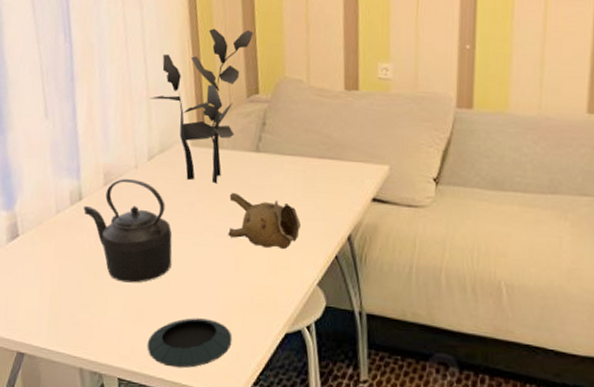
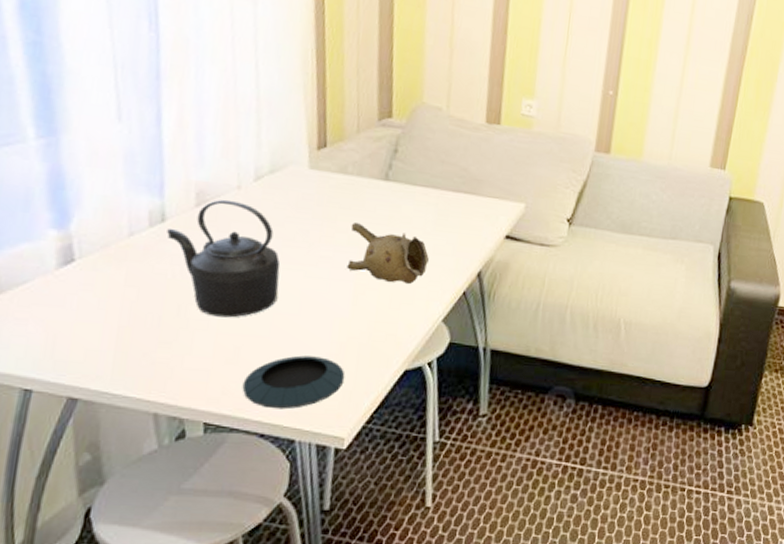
plant: present [150,28,253,184] -> none [260,39,390,212]

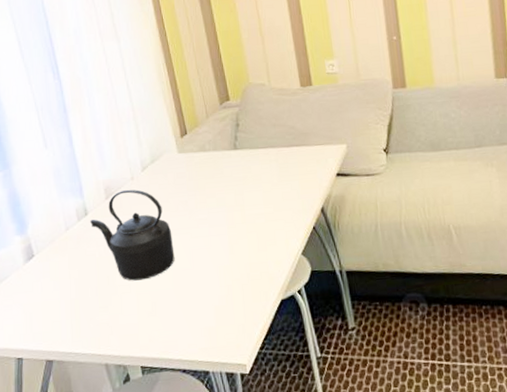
saucer: present [242,355,345,410] -> none [162,299,237,348]
teapot: present [347,223,429,284] -> none [216,187,281,230]

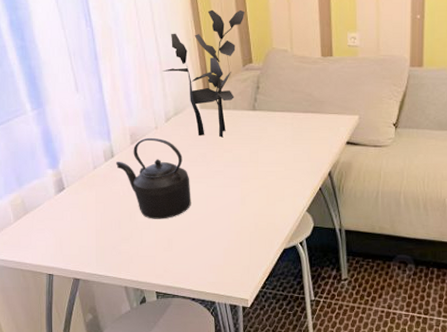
plant: none [136,47,218,183] -> present [163,9,244,138]

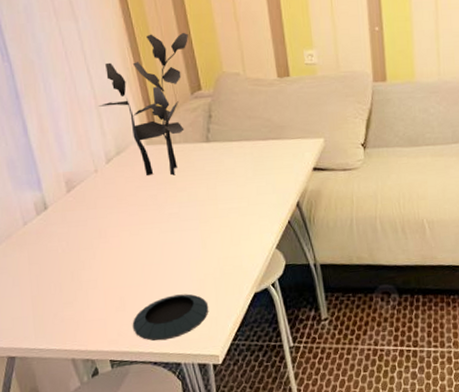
kettle: present [116,137,191,219] -> none [50,182,144,277]
saucer: none [177,242,243,281] -> present [132,294,209,341]

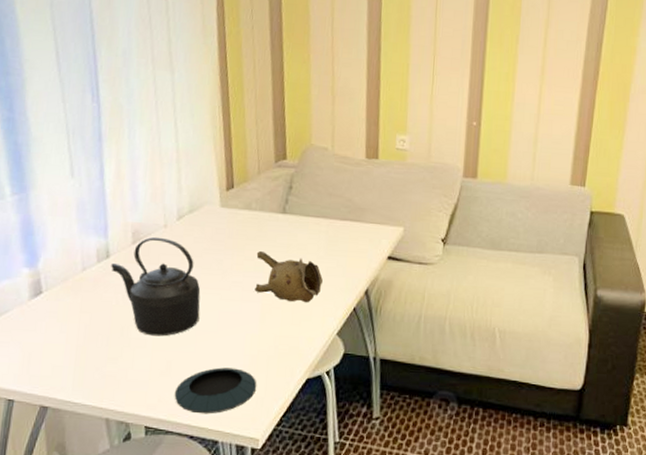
kettle: none [50,182,144,277] -> present [111,237,201,337]
plant: present [98,32,188,176] -> none [180,96,282,243]
teapot: none [187,181,255,224] -> present [254,251,323,302]

